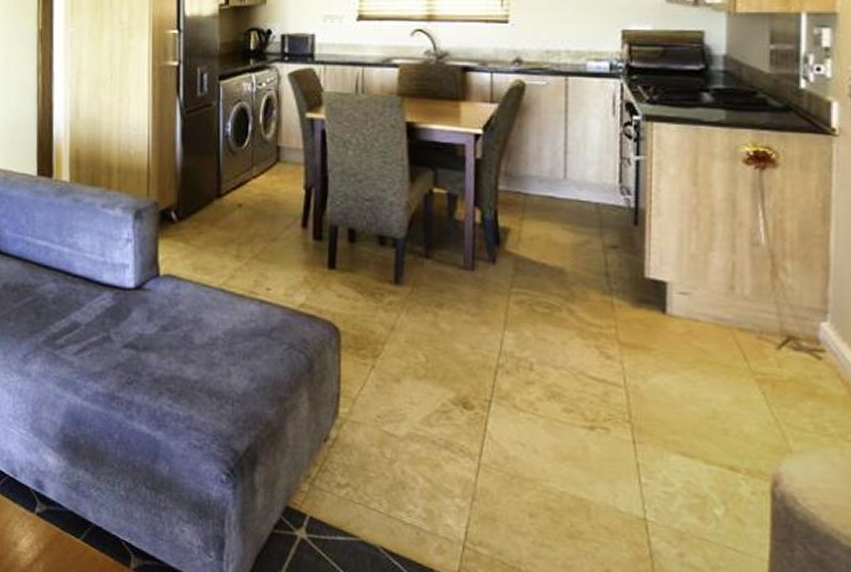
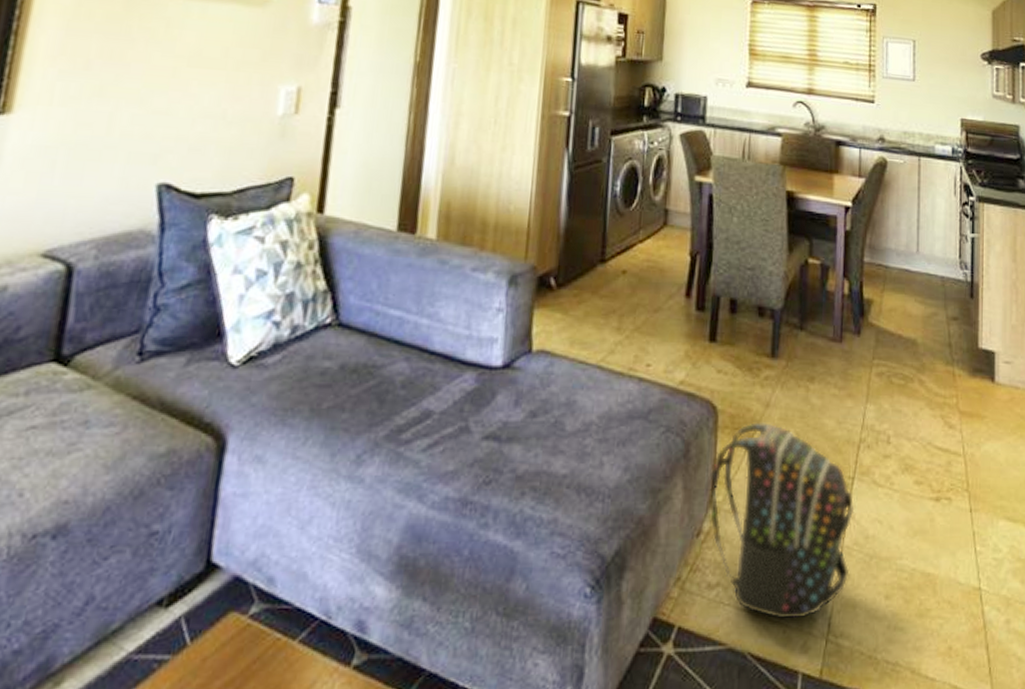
backpack: none [333,344,492,525] -> present [708,422,855,619]

